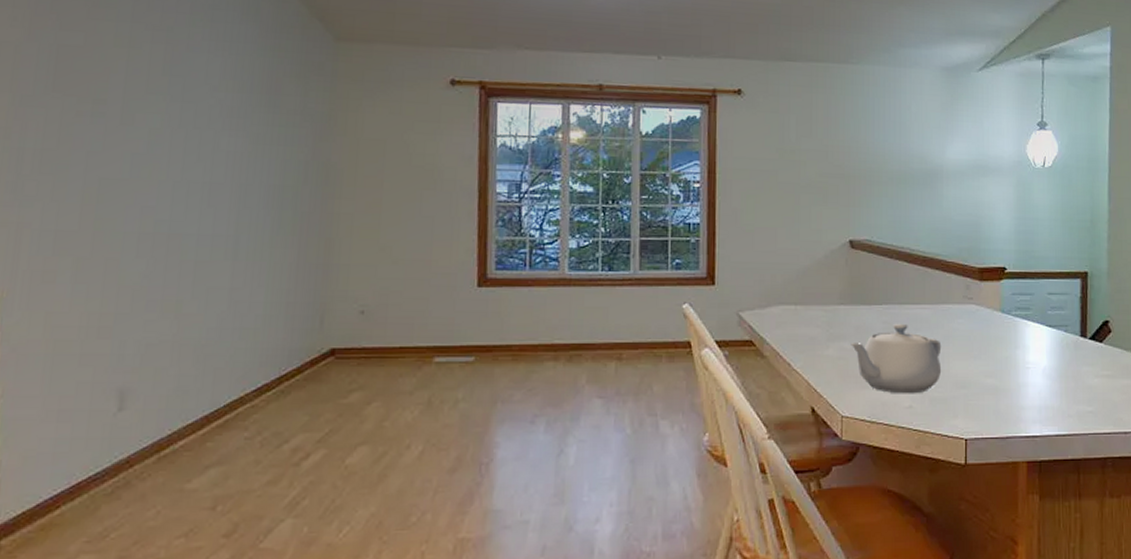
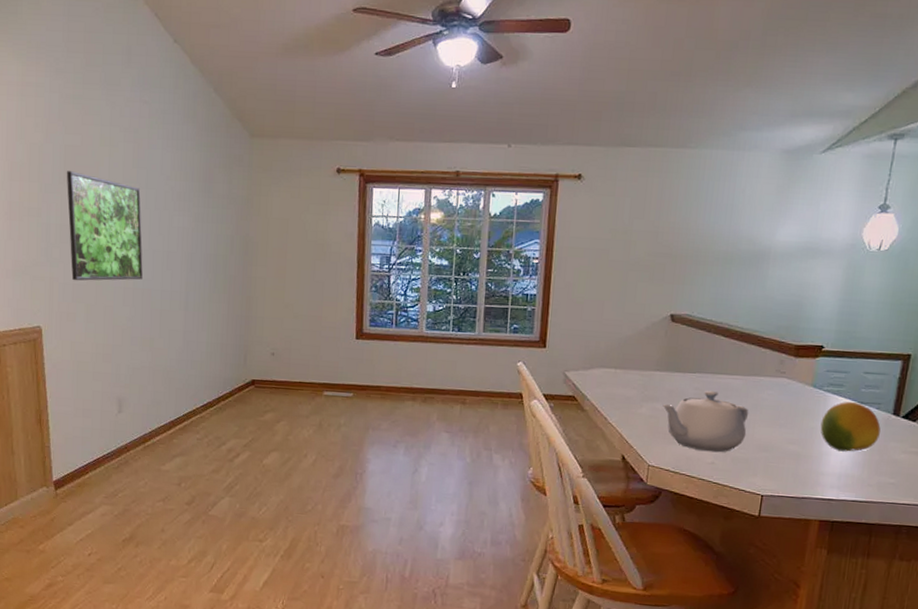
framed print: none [54,78,173,226] -> present [66,171,143,281]
fruit: none [1014,325,1071,381] -> present [820,401,881,452]

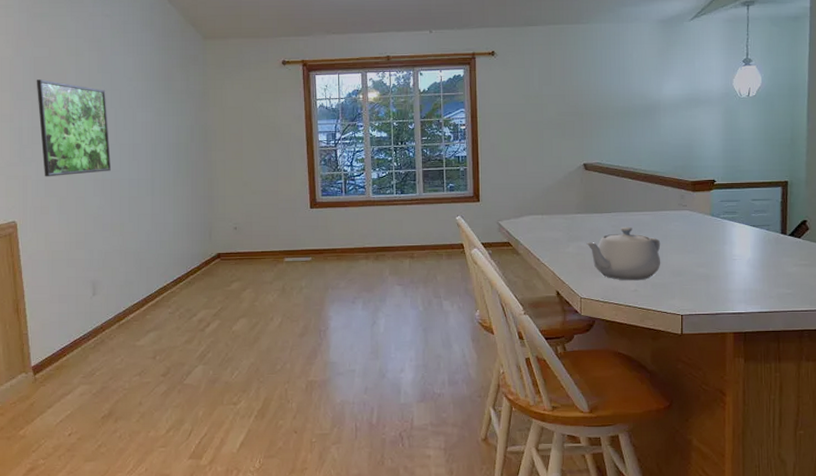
fruit: present [820,401,881,452] -> none [722,225,773,270]

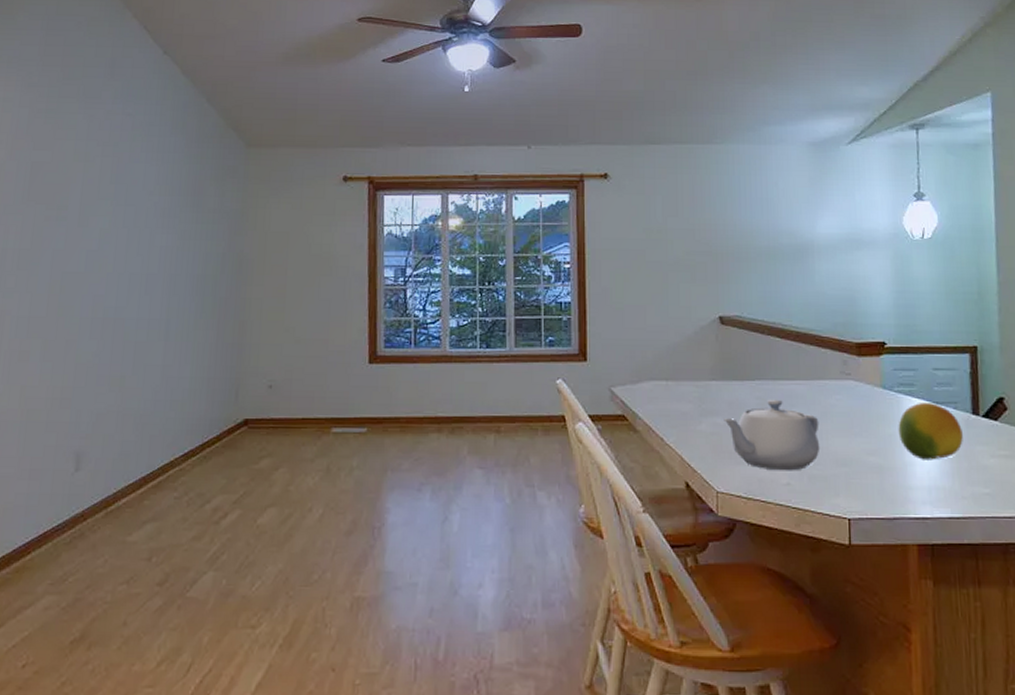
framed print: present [36,79,111,177] -> none [28,190,118,313]
fruit: none [722,225,773,270] -> present [898,402,963,460]

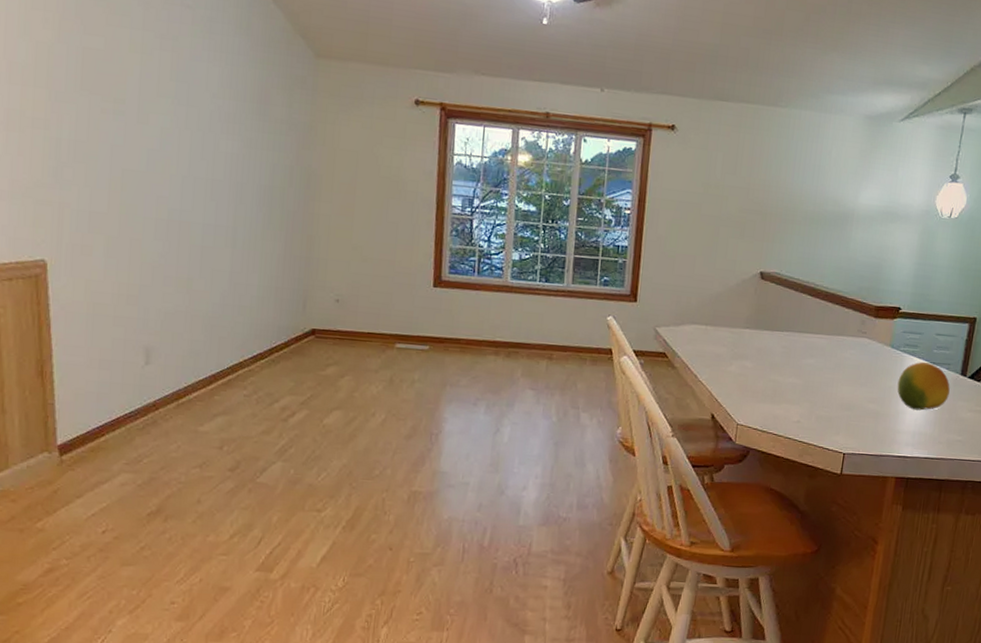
teapot: present [723,399,820,471] -> none [751,349,833,411]

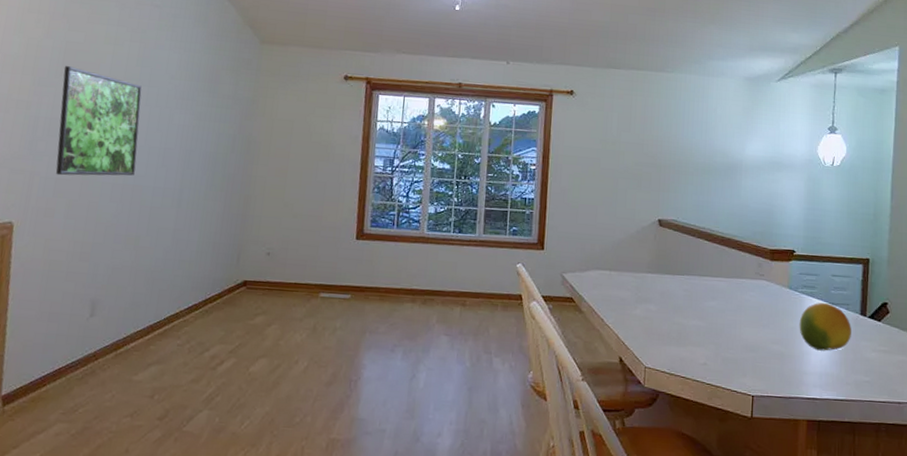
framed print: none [84,78,181,211] -> present [55,66,142,176]

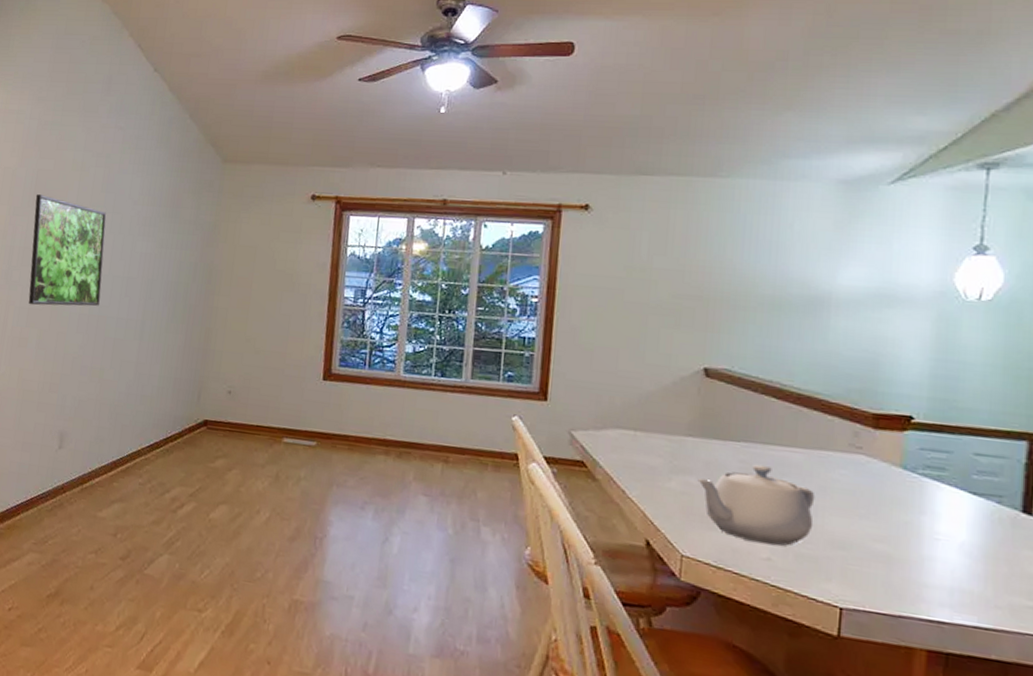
teapot: none [655,292,735,353] -> present [697,464,815,546]
fruit: present [799,302,851,351] -> none [917,490,1006,559]

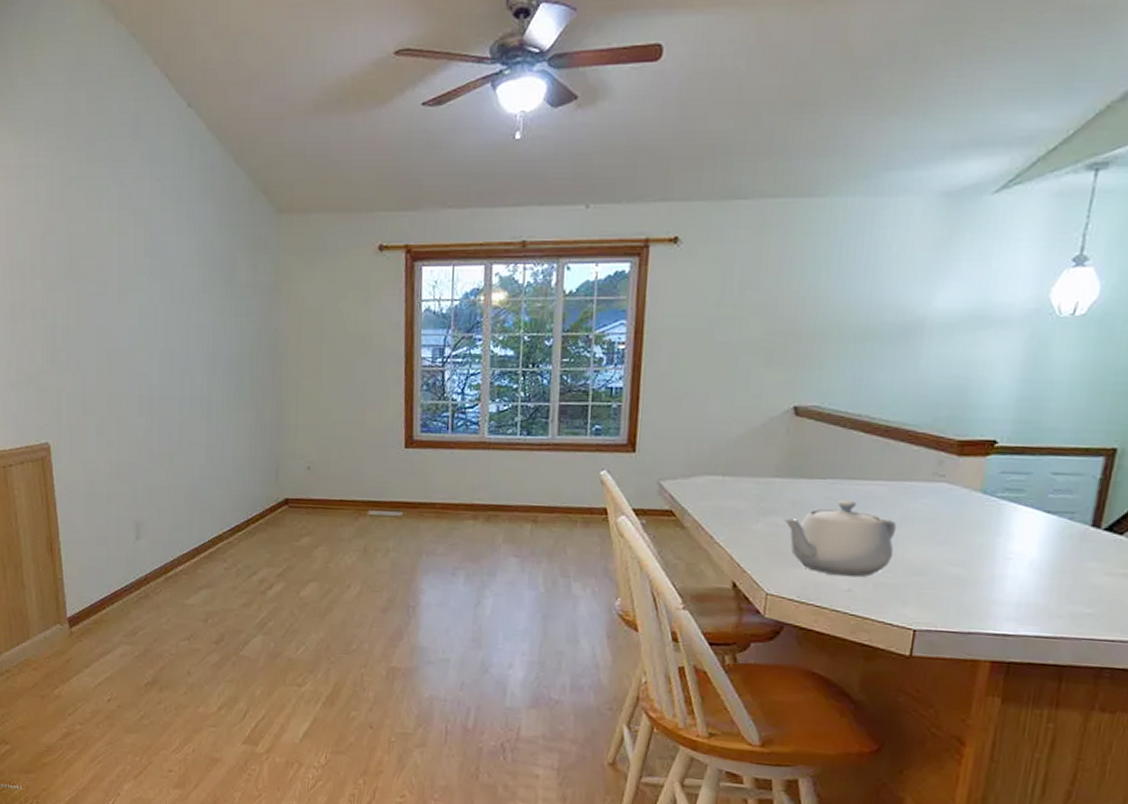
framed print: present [28,194,107,306] -> none [71,264,159,390]

